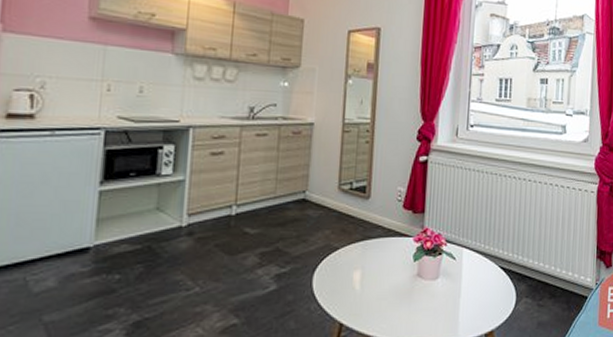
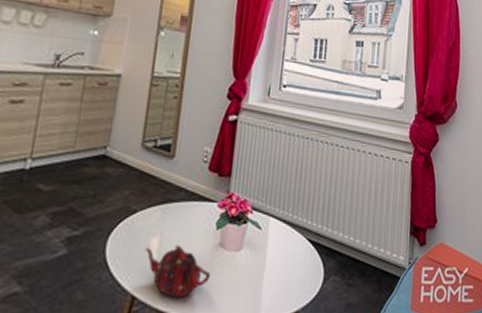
teapot: none [348,277,411,324] -> present [144,245,211,298]

